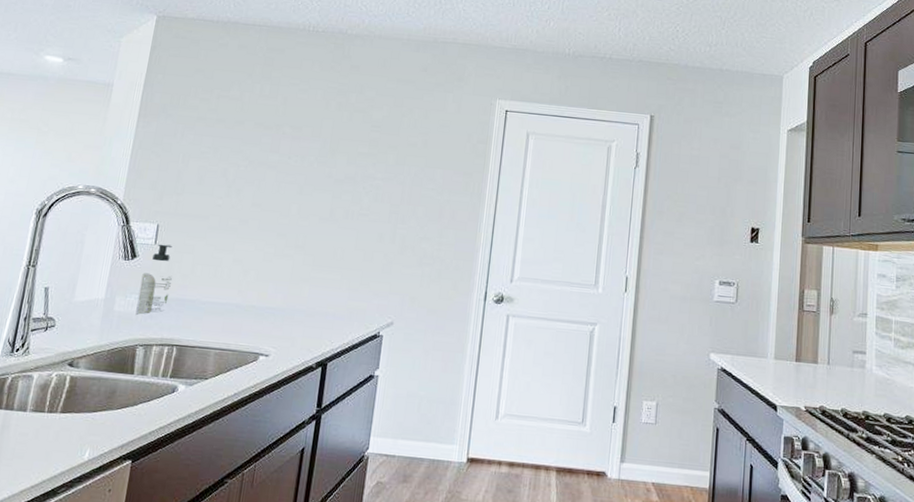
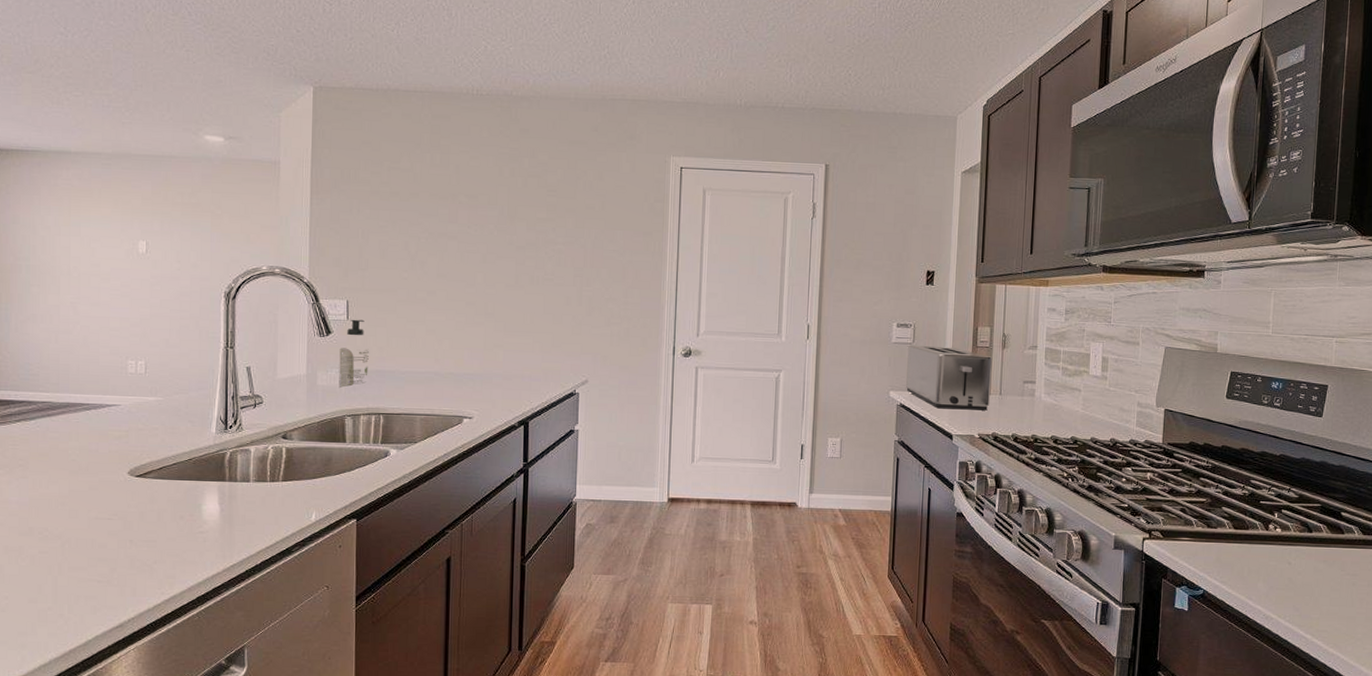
toaster: none [727,304,820,381] -> present [905,345,993,411]

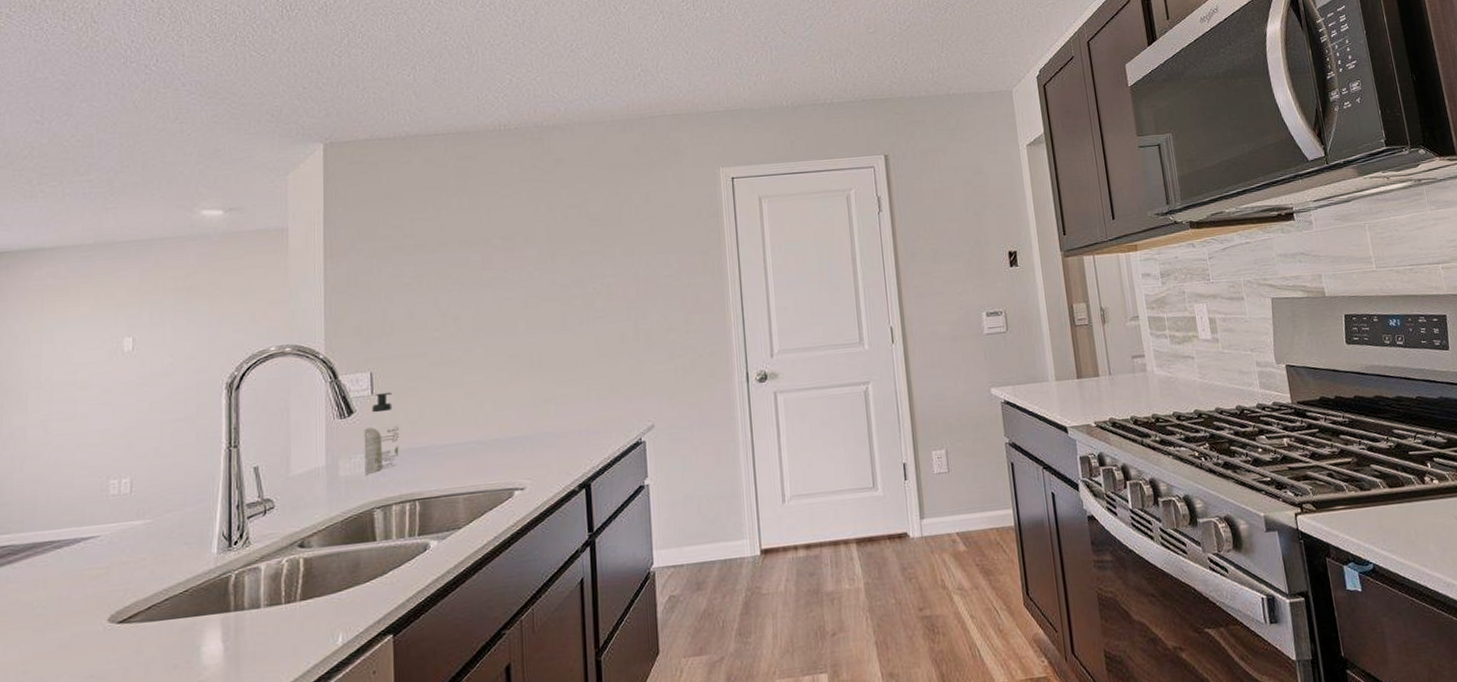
toaster: present [905,345,993,411] -> none [1002,330,1100,400]

